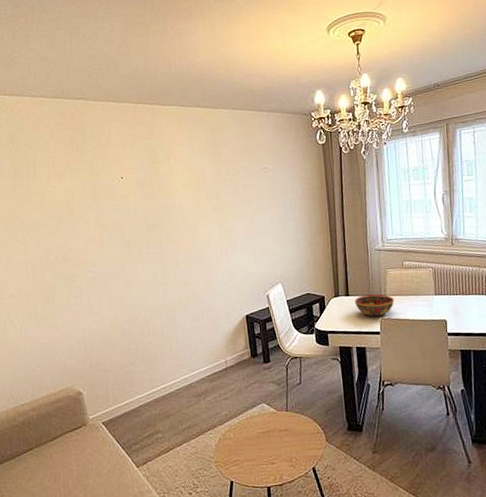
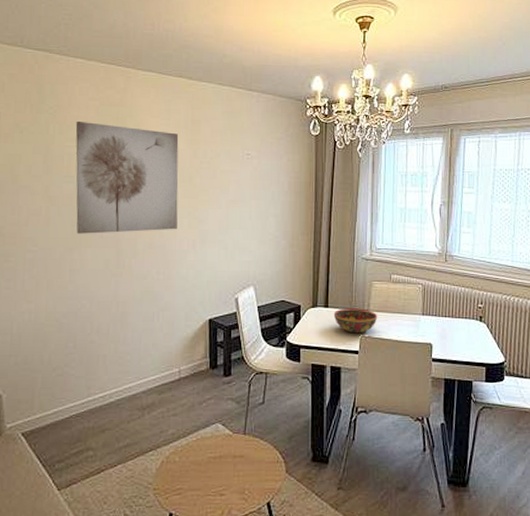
wall art: none [115,156,210,253] -> present [75,122,179,234]

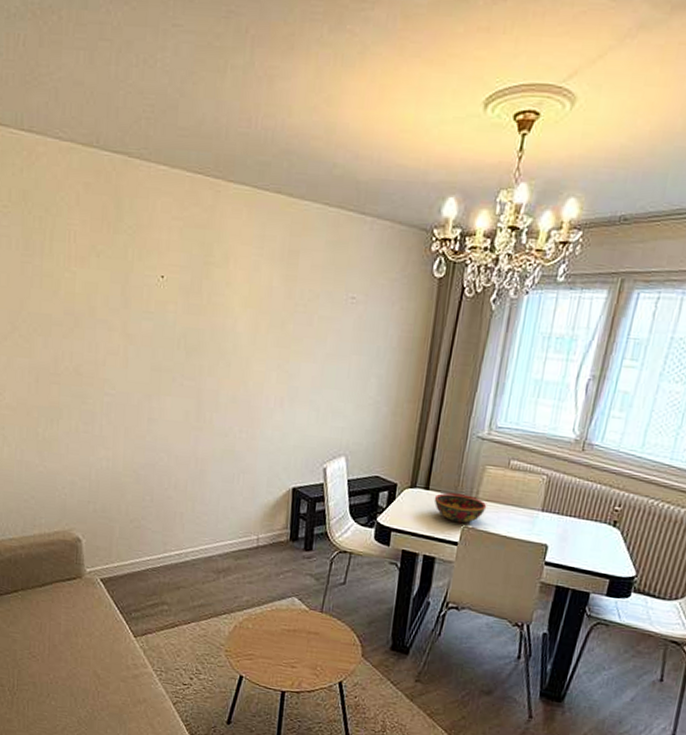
wall art: present [75,122,179,234] -> none [155,246,273,384]

